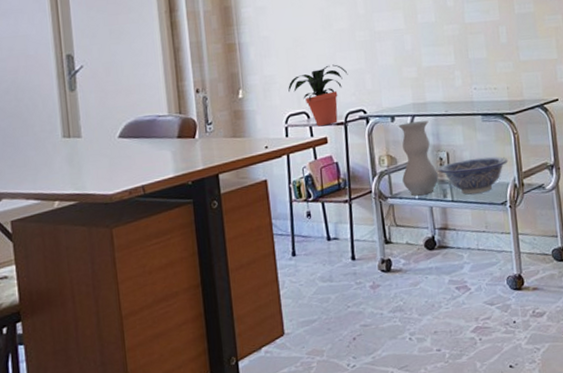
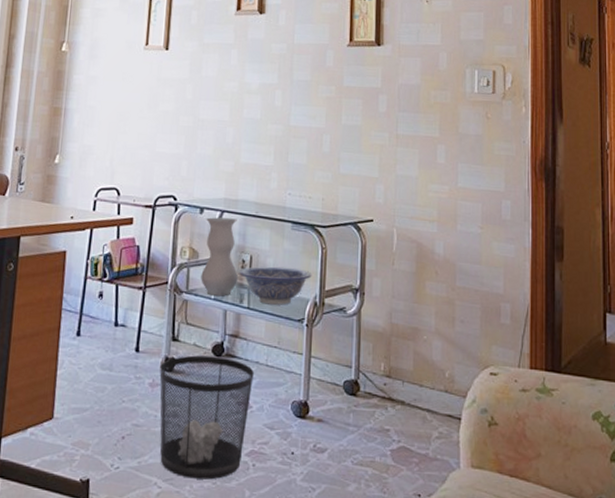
potted plant: present [288,64,348,127] -> none [104,145,166,206]
waste bin: none [378,249,468,363] -> present [159,355,254,480]

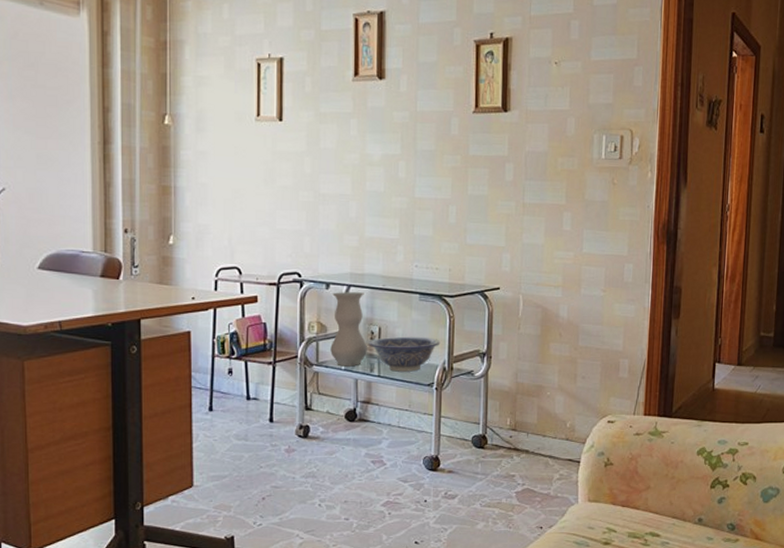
waste bin: present [159,355,254,480] -> none [295,422,387,529]

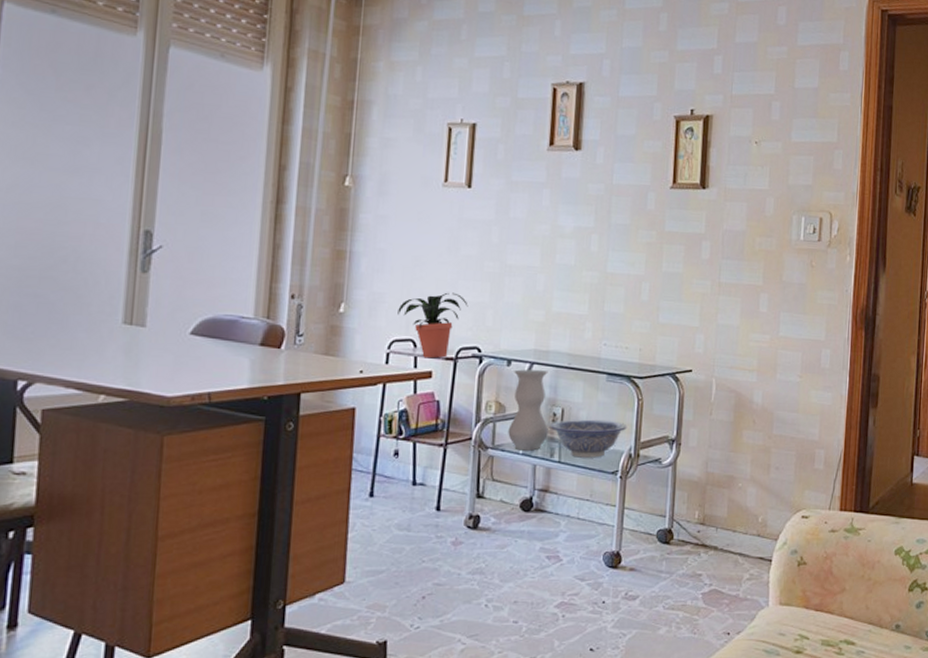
potted plant: none [222,222,287,284] -> present [397,292,468,359]

